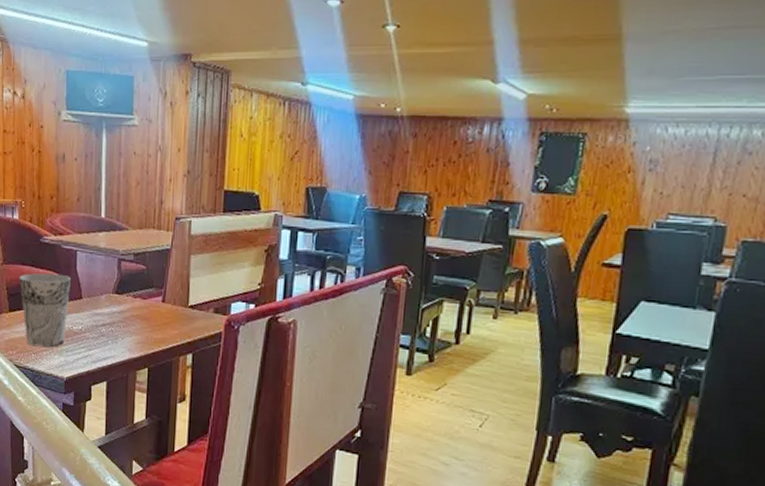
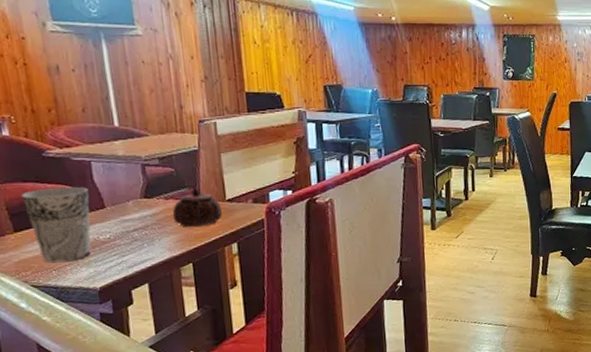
teapot: none [137,288,183,331] -> present [172,187,222,228]

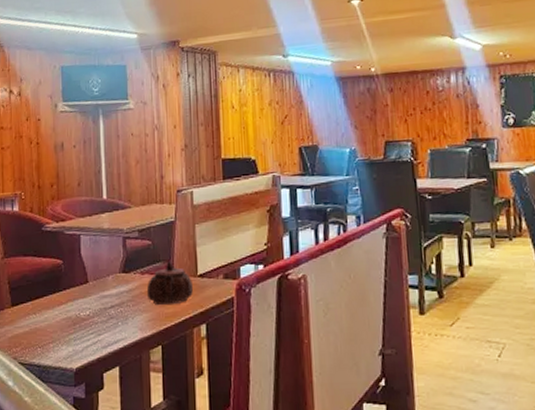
cup: present [21,186,92,263] -> none [21,260,75,340]

